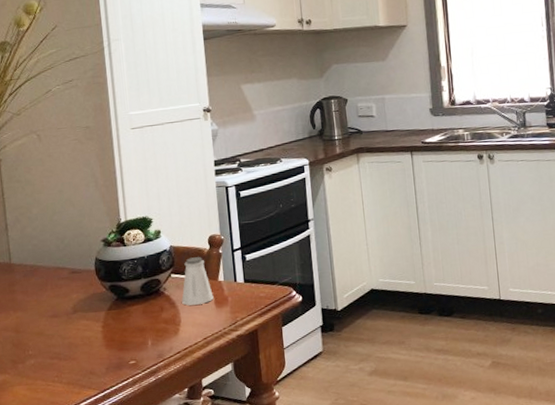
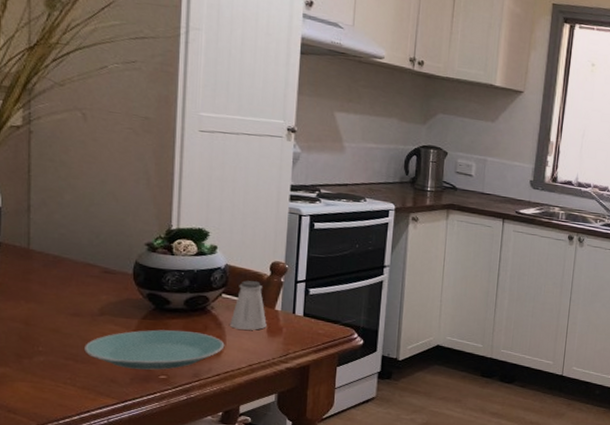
plate: none [65,314,181,359] -> present [84,329,225,370]

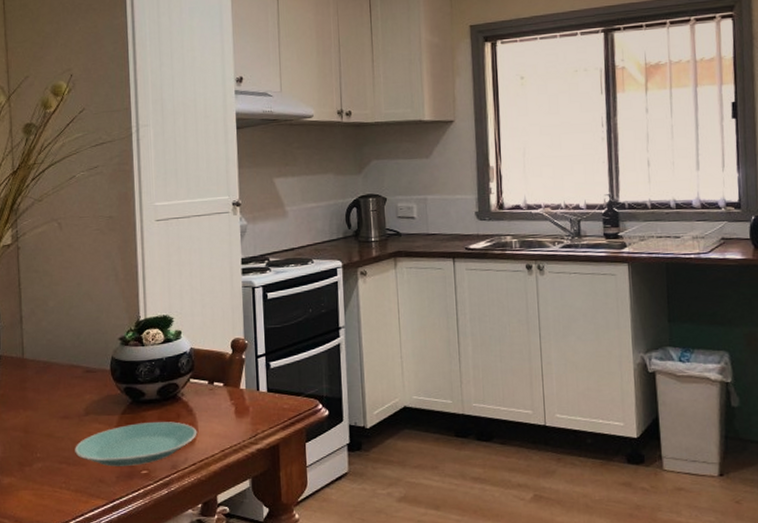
saltshaker: present [230,280,267,330] -> none [200,362,234,414]

